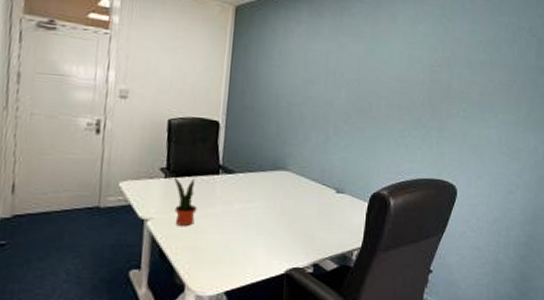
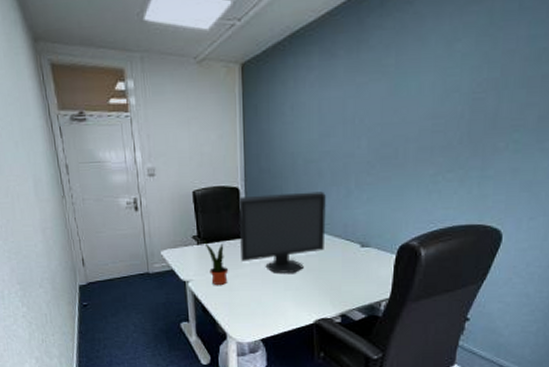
monitor: none [212,131,306,217] -> present [239,191,326,274]

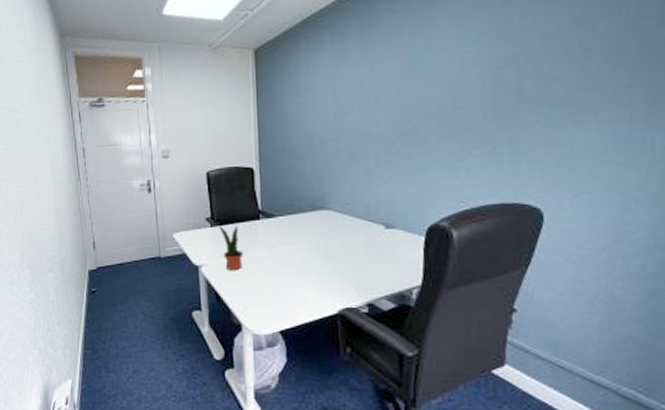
monitor: present [239,191,326,274] -> none [254,170,346,258]

